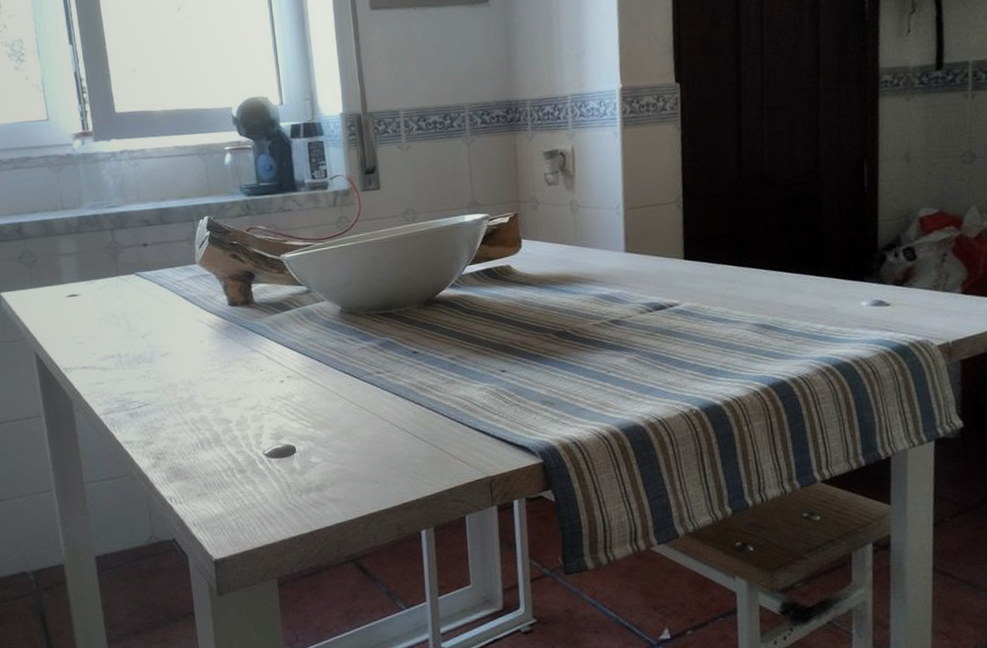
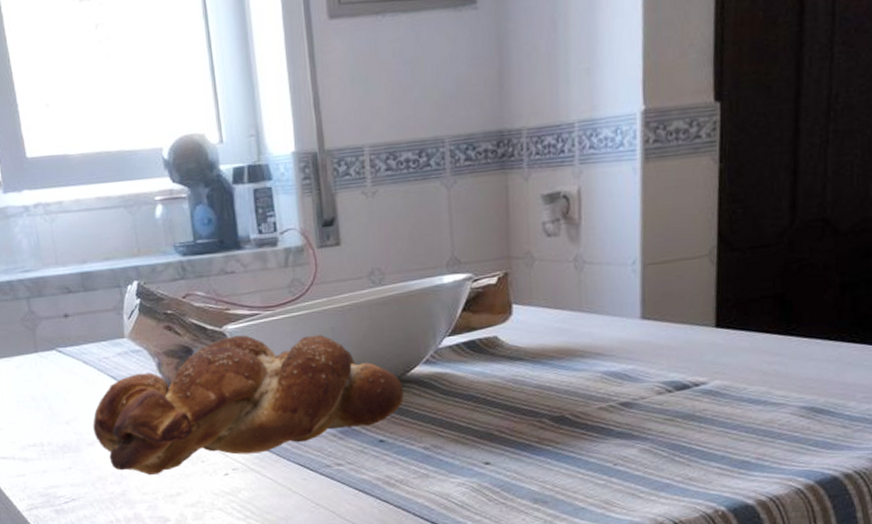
bread loaf: none [166,262,433,383] -> present [93,334,404,476]

